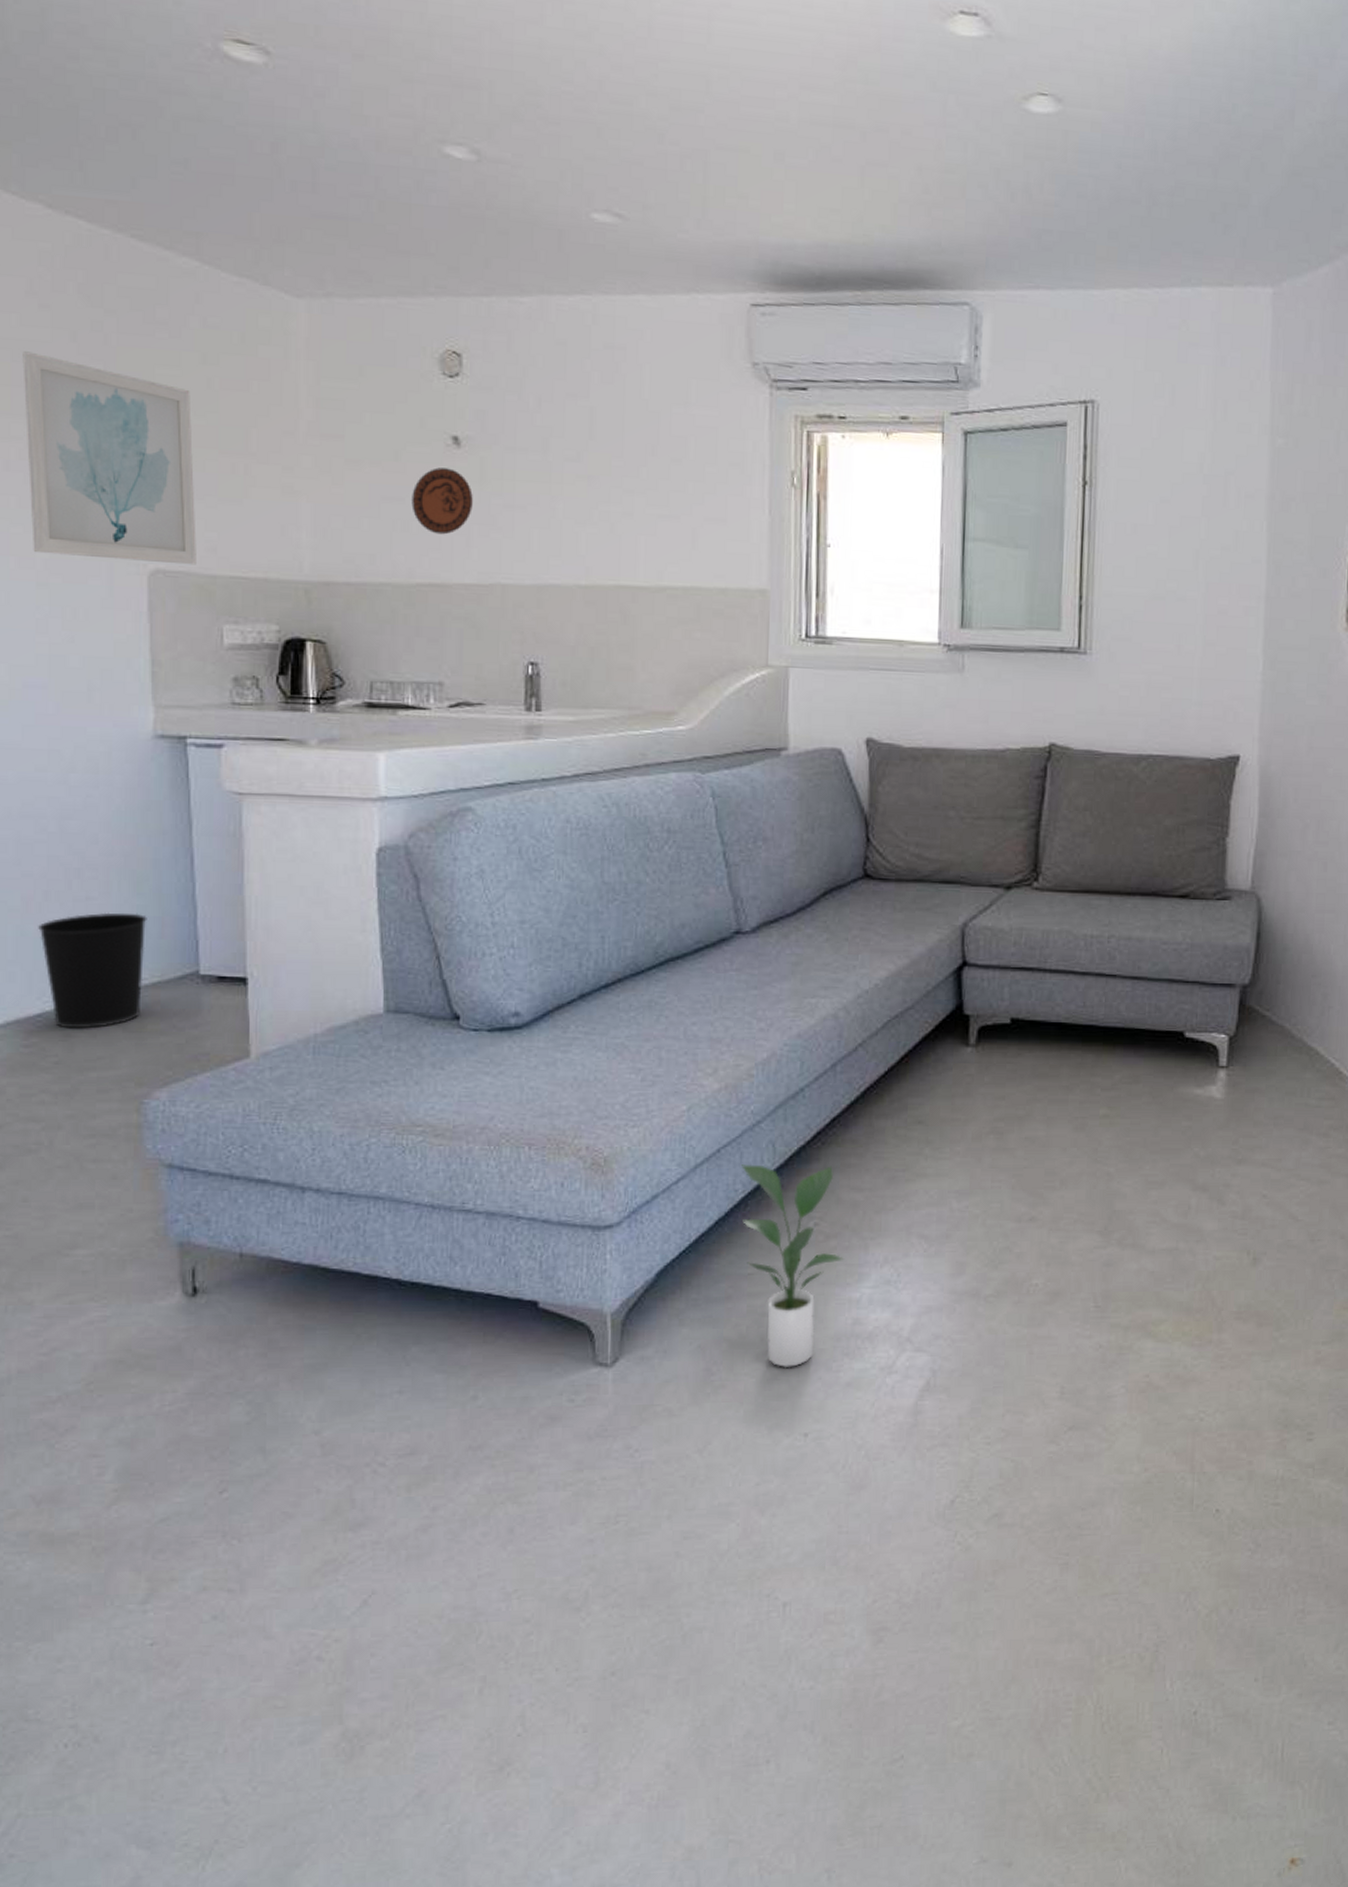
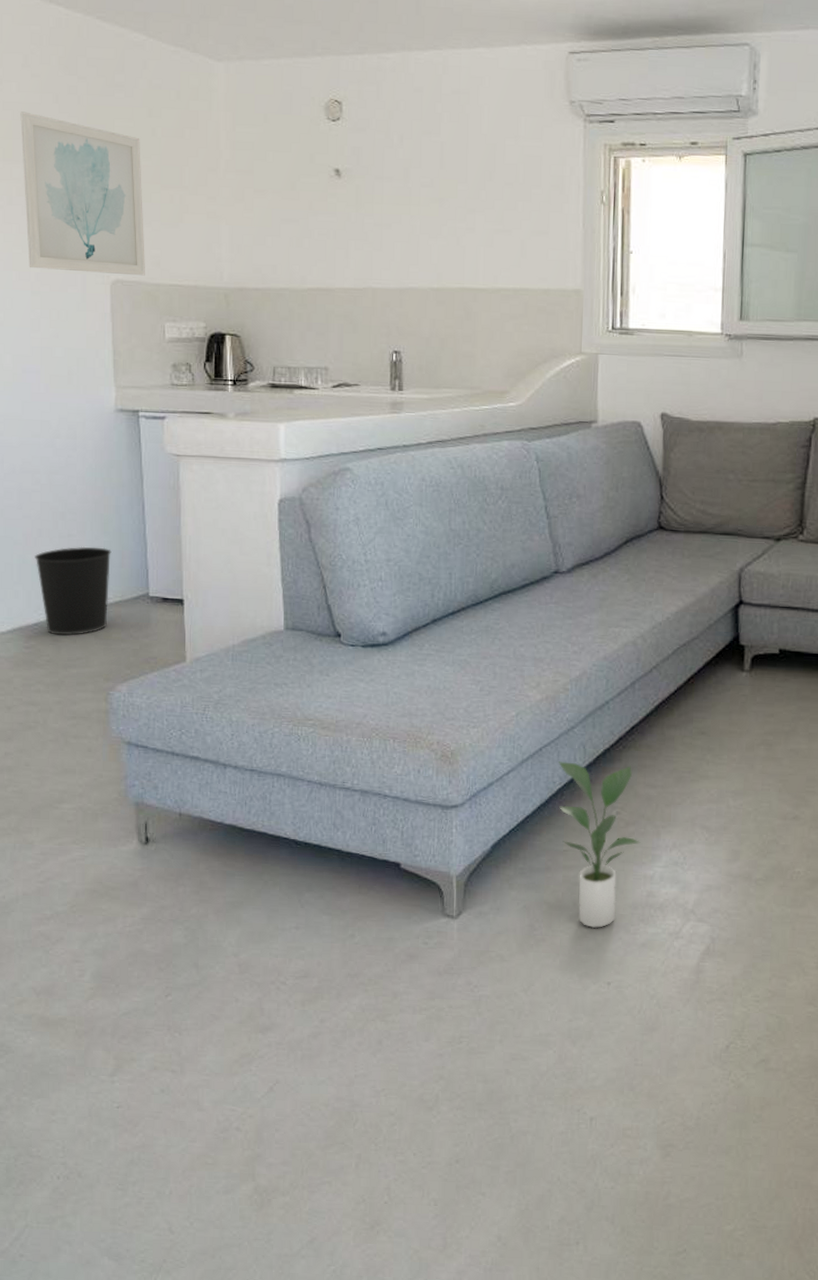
decorative plate: present [411,467,473,535] -> none [304,195,350,249]

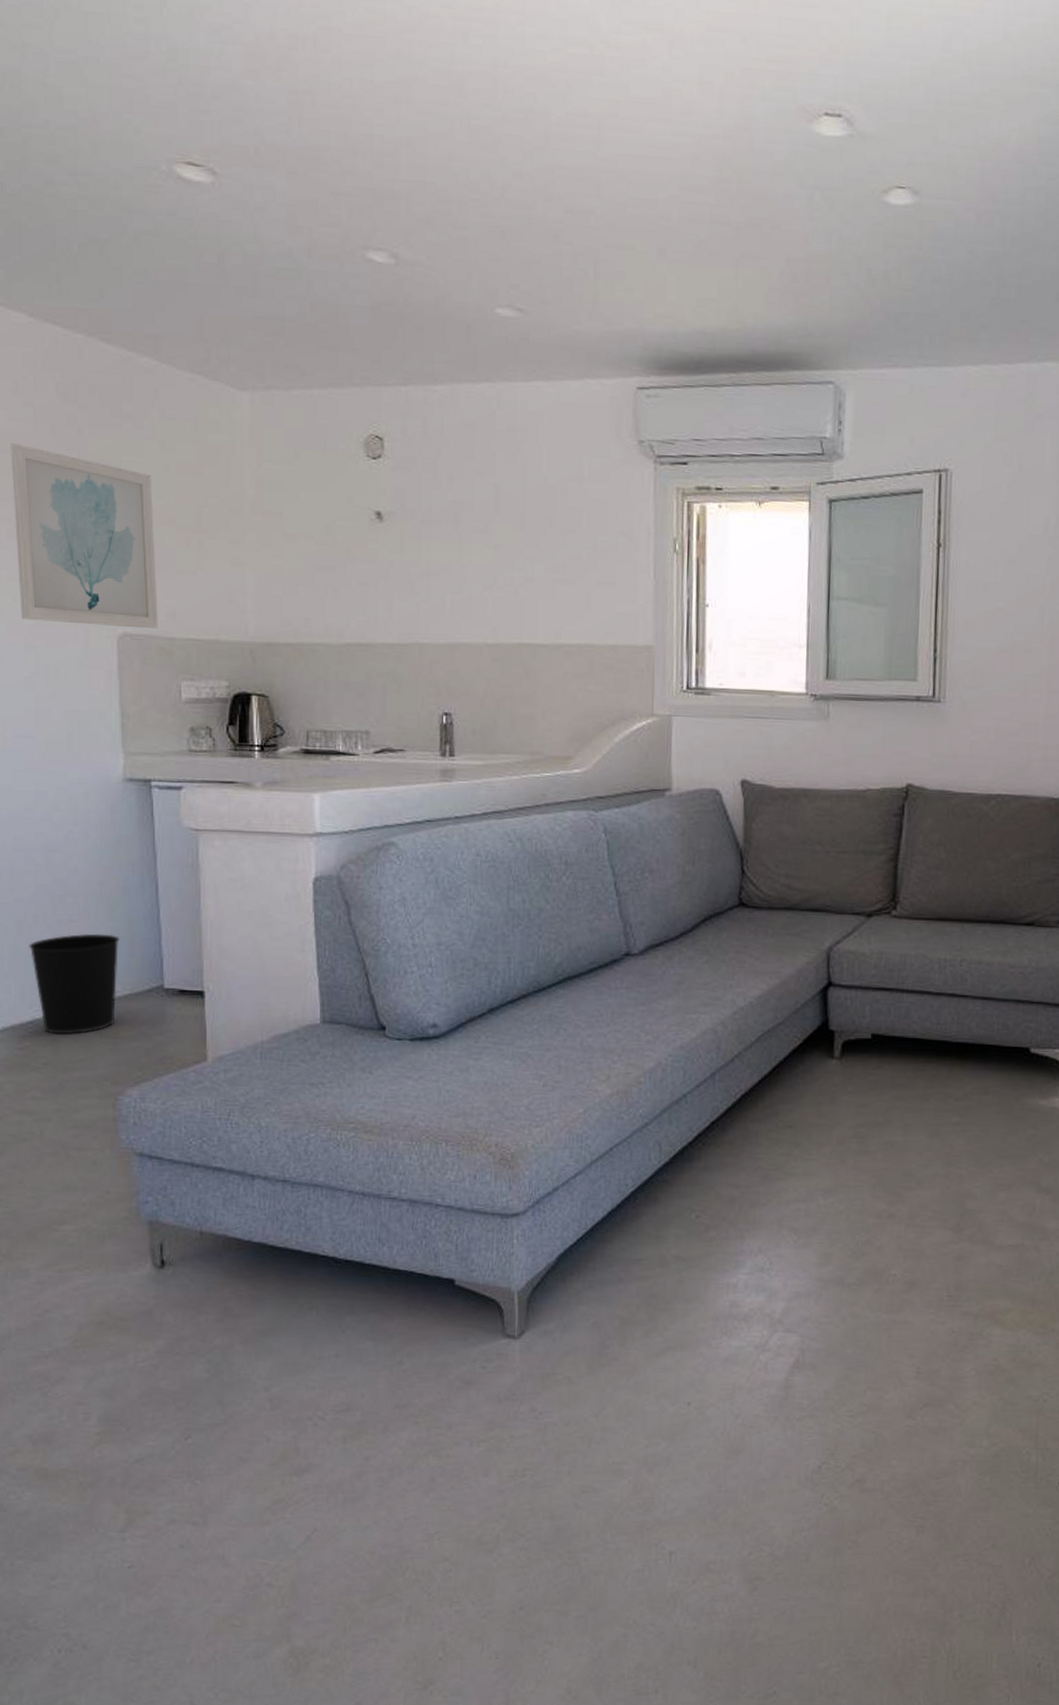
potted plant: present [559,761,641,929] -> none [631,1162,723,1344]

